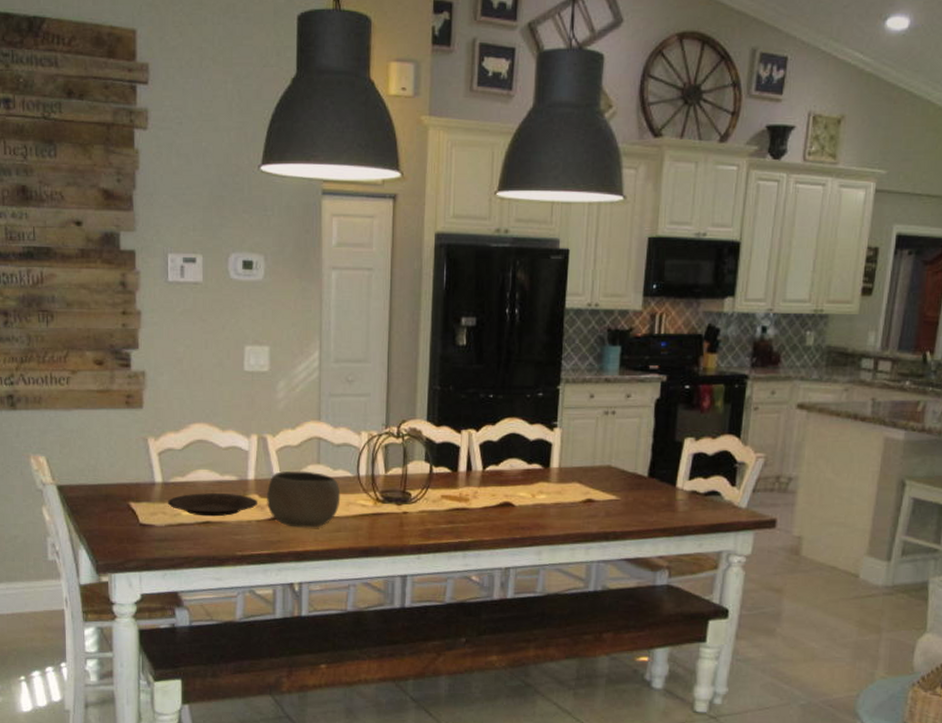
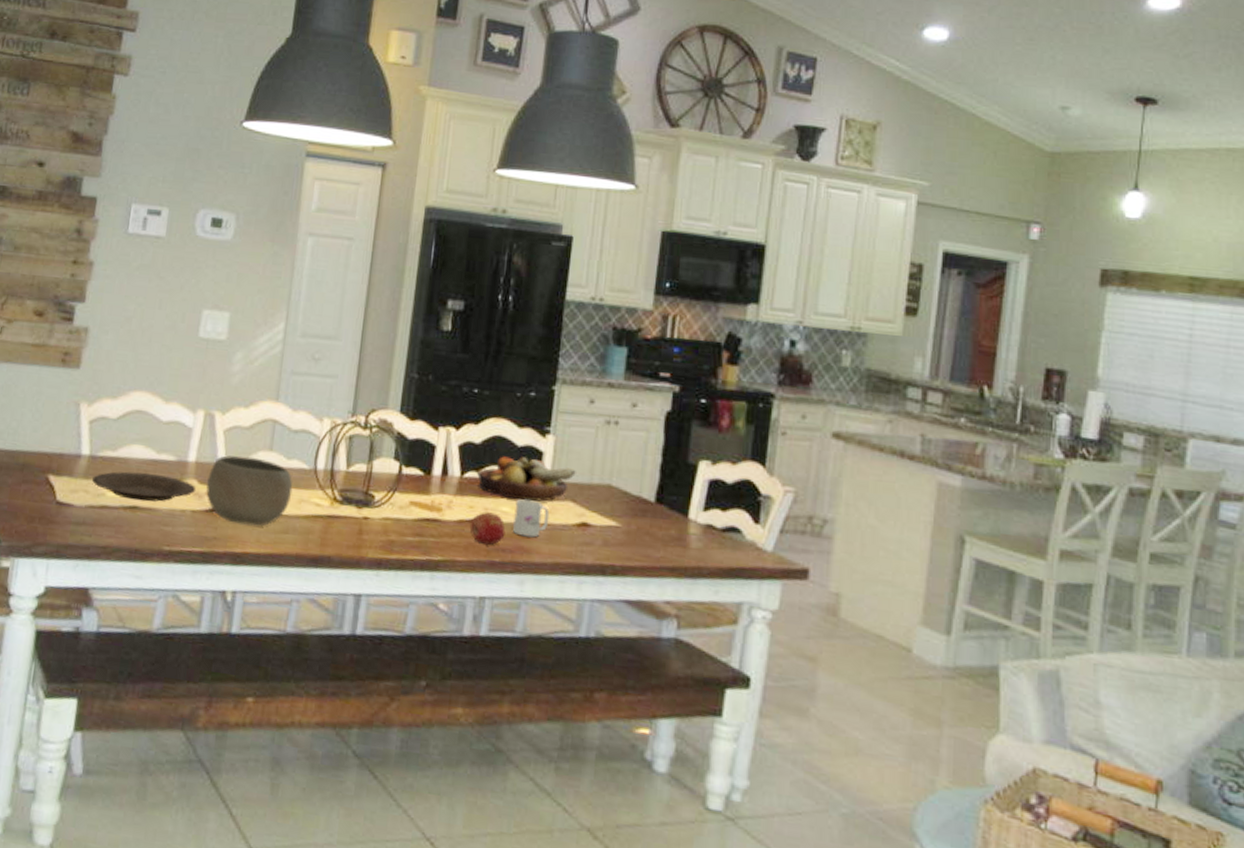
apple: none [493,498,524,525] -> present [469,511,506,545]
fruit bowl: none [497,449,581,486] -> present [477,456,576,502]
mug: none [530,485,560,515] -> present [513,499,550,538]

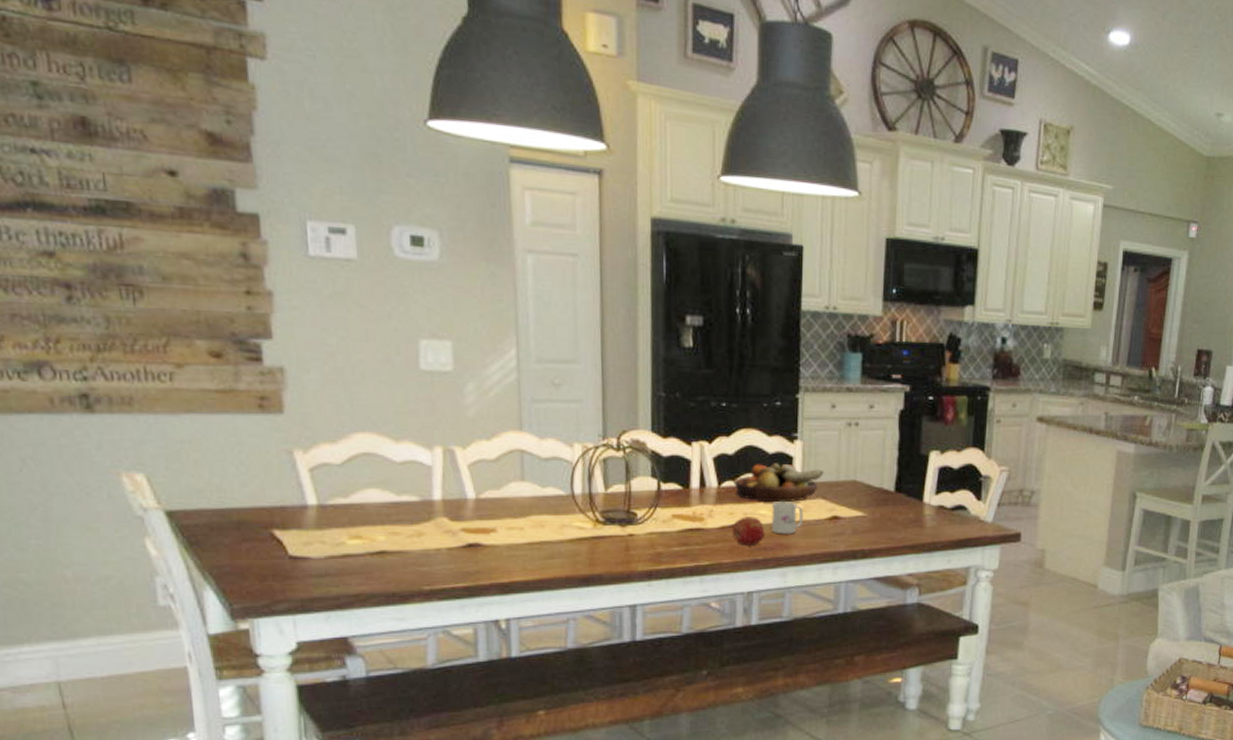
plate: present [92,471,196,502] -> none [327,517,449,545]
bowl: present [206,455,293,526] -> none [459,489,553,555]

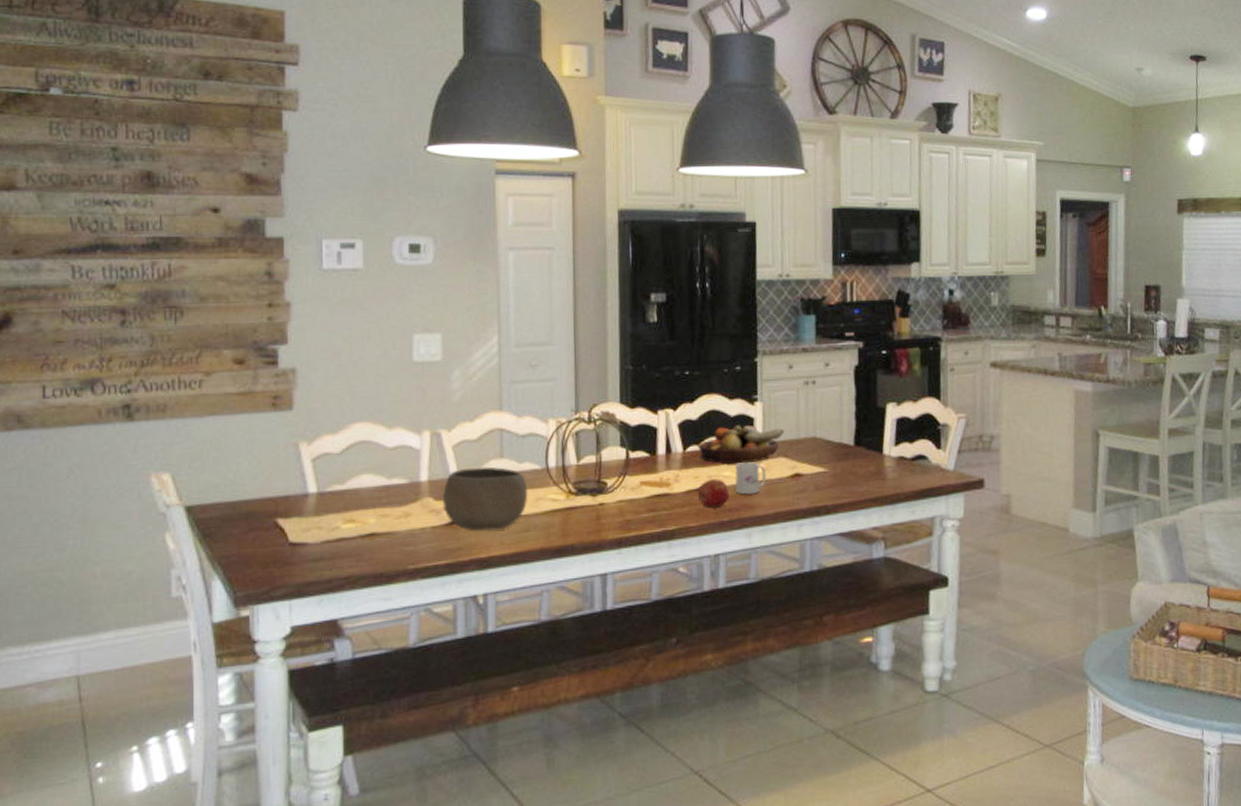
bowl: none [459,489,553,555] -> present [443,466,528,531]

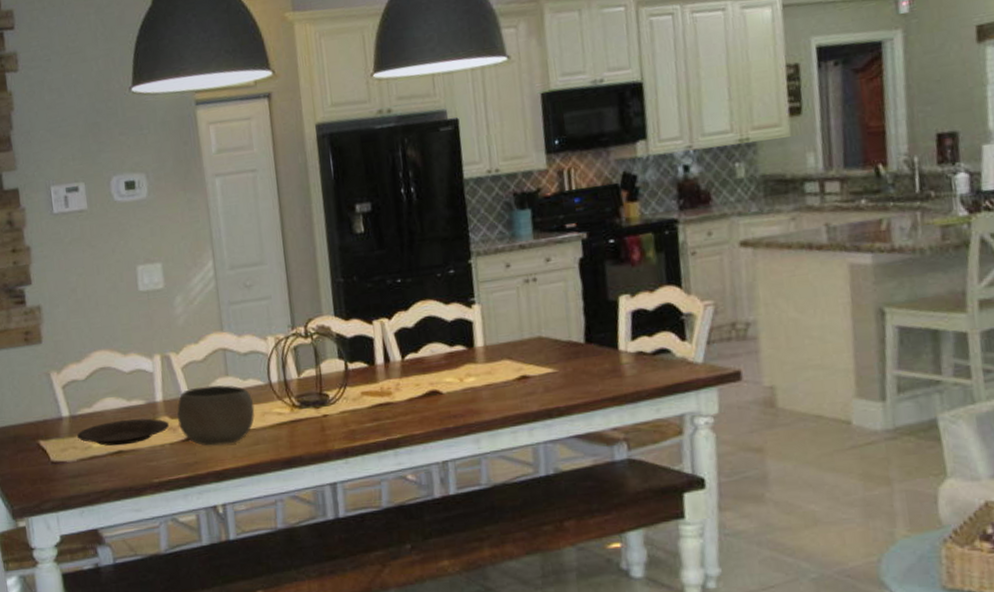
plate: none [324,499,433,528] -> present [77,418,170,446]
apple: present [697,479,730,508] -> none [419,385,454,415]
fruit bowl: present [698,425,785,464] -> none [416,329,507,370]
mug: present [735,462,767,495] -> none [457,366,491,400]

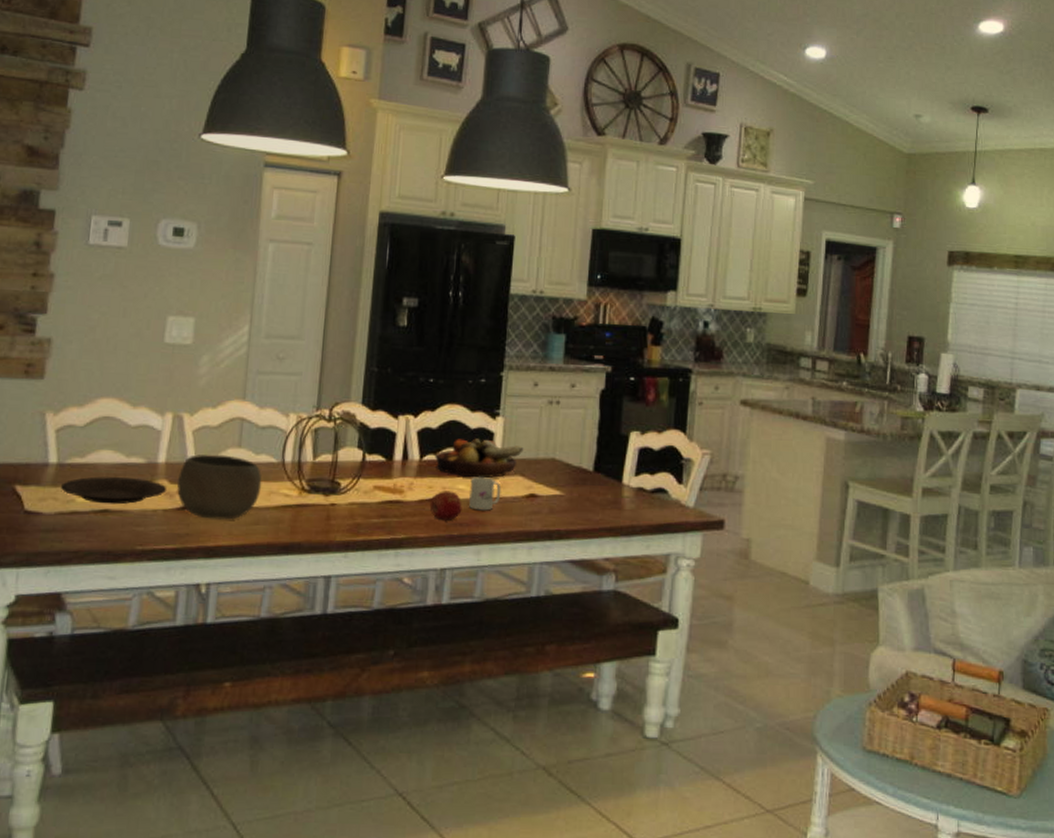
fruit bowl: none [416,329,507,370] -> present [435,438,524,479]
apple: none [419,385,454,415] -> present [429,490,462,520]
mug: none [457,366,491,400] -> present [469,477,501,511]

